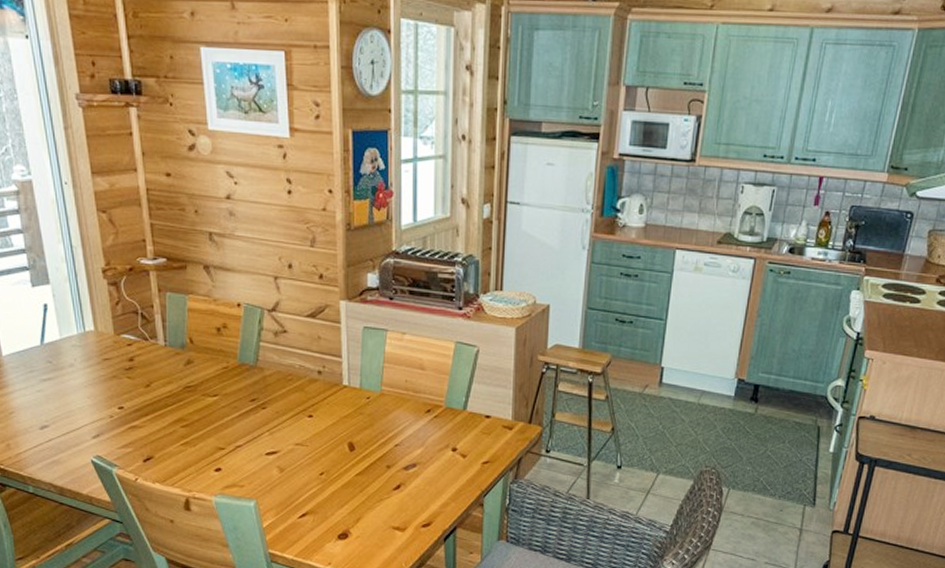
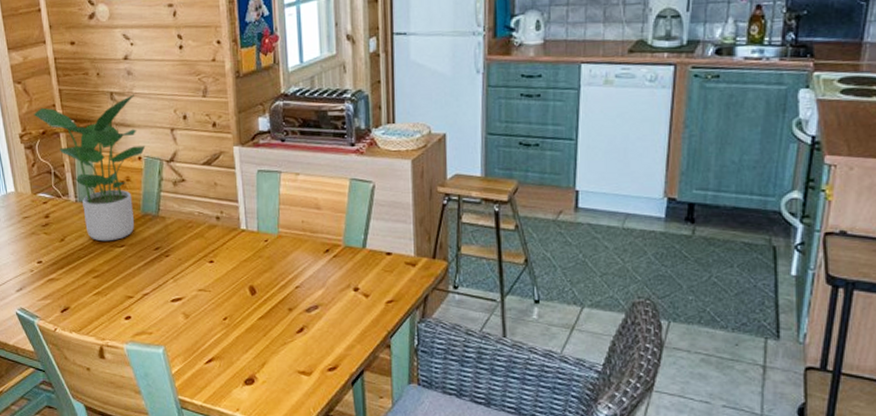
potted plant: none [119,237,246,390] -> present [33,94,146,242]

